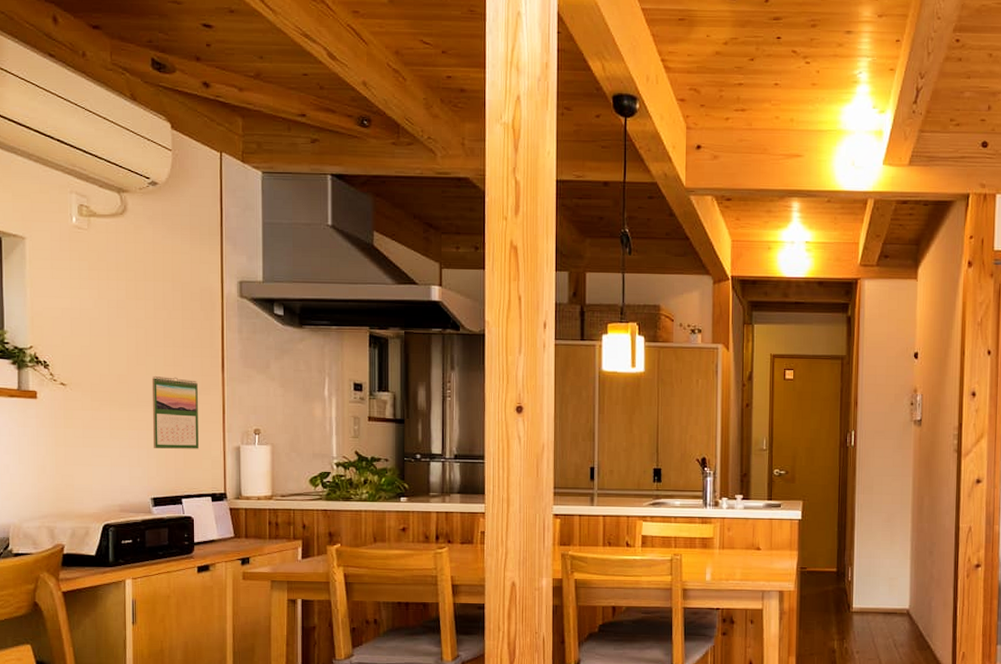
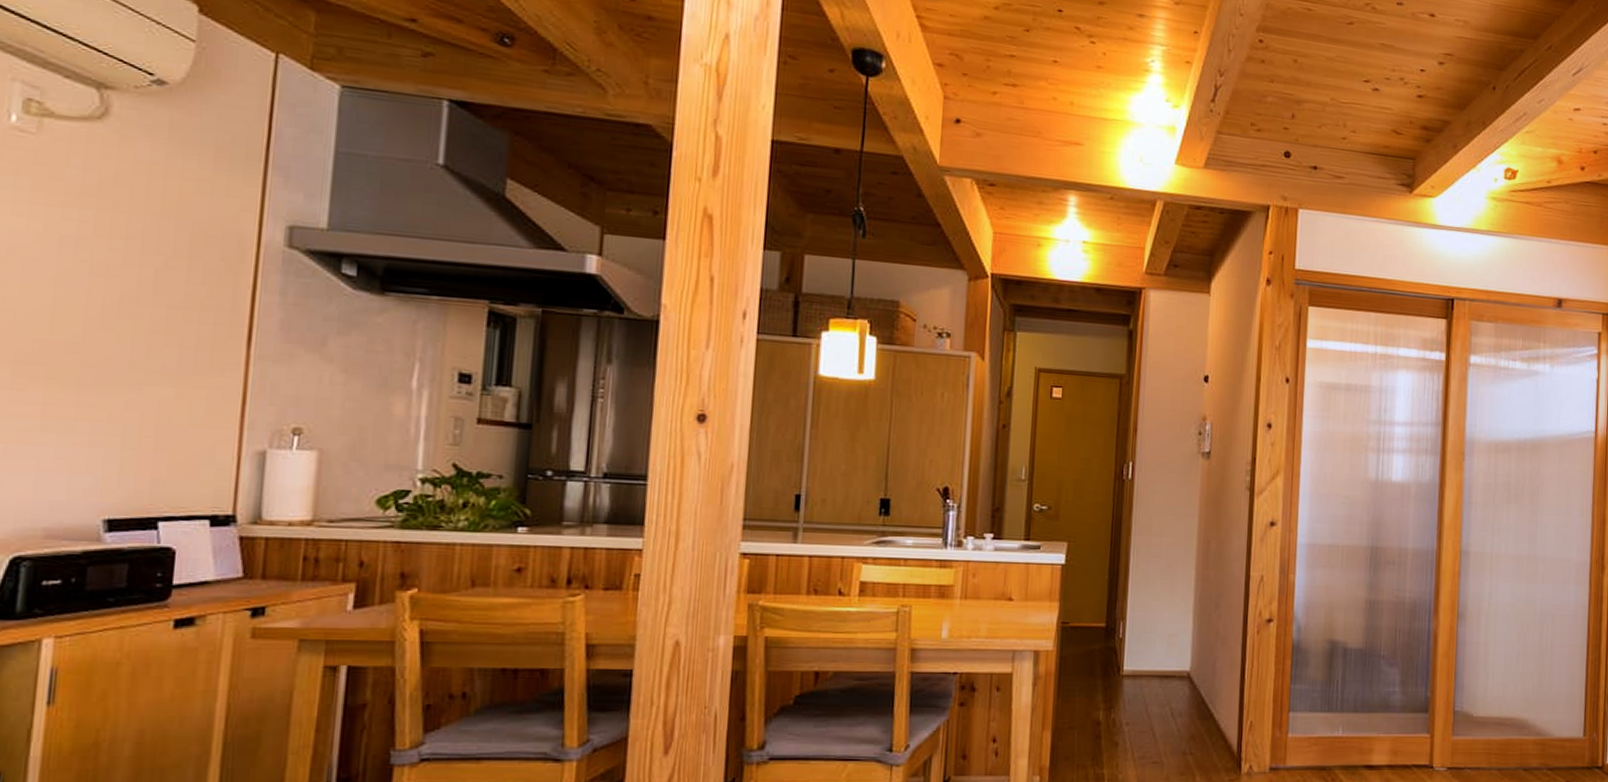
calendar: present [151,375,199,449] -> none [117,345,204,452]

